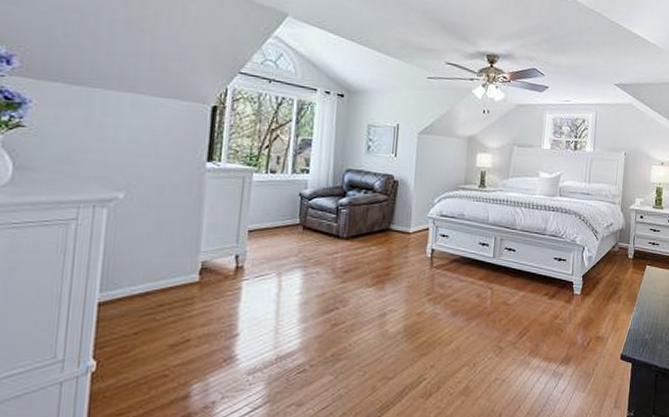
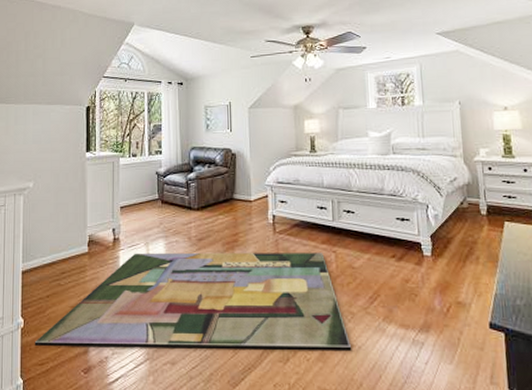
area rug: none [110,284,495,394] -> present [34,252,351,350]

